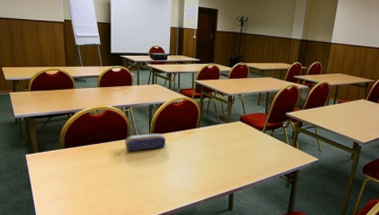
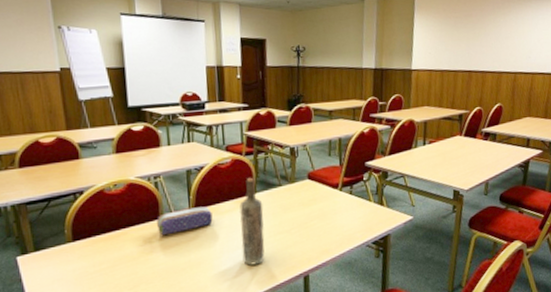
bottle: none [185,115,204,181] -> present [239,177,265,266]

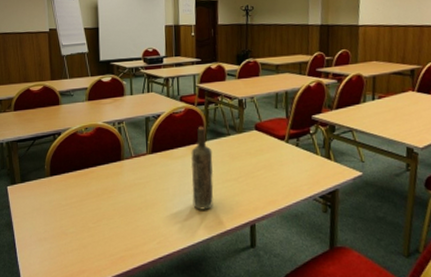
pencil case: present [157,206,213,235] -> none [119,151,167,175]

